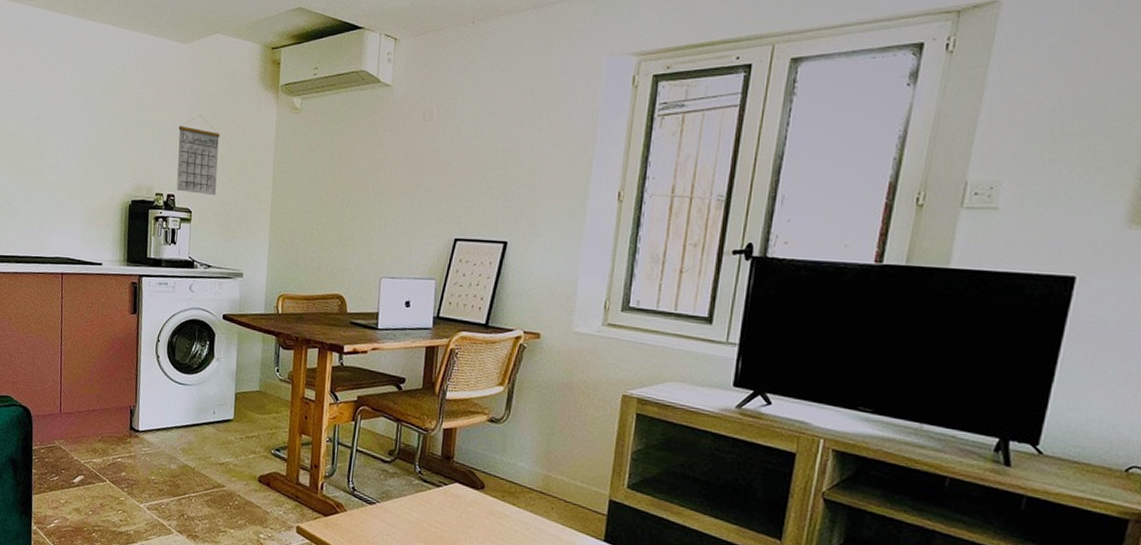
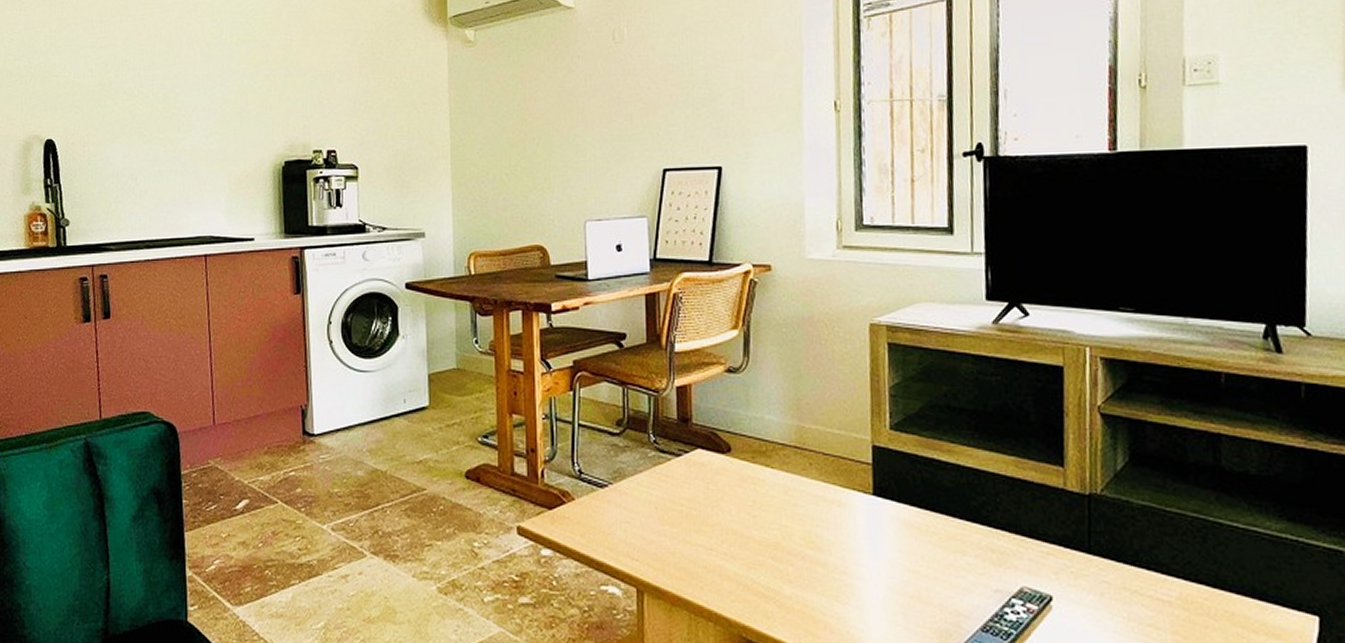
calendar: present [176,116,220,196] -> none [335,59,386,147]

